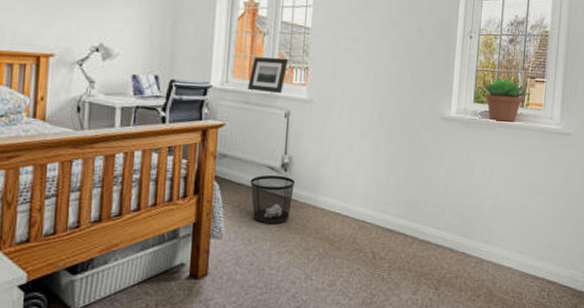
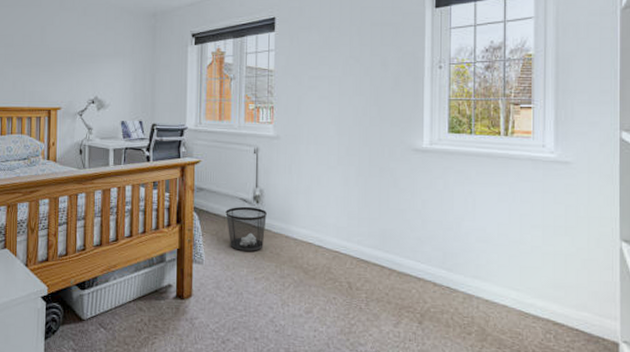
picture frame: present [247,57,289,94] -> none [218,99,255,132]
succulent plant: present [481,78,530,122] -> none [456,107,515,151]

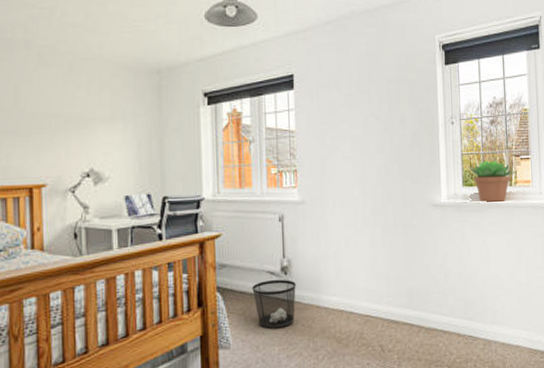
succulent plant: none [456,107,515,151] -> present [468,160,517,202]

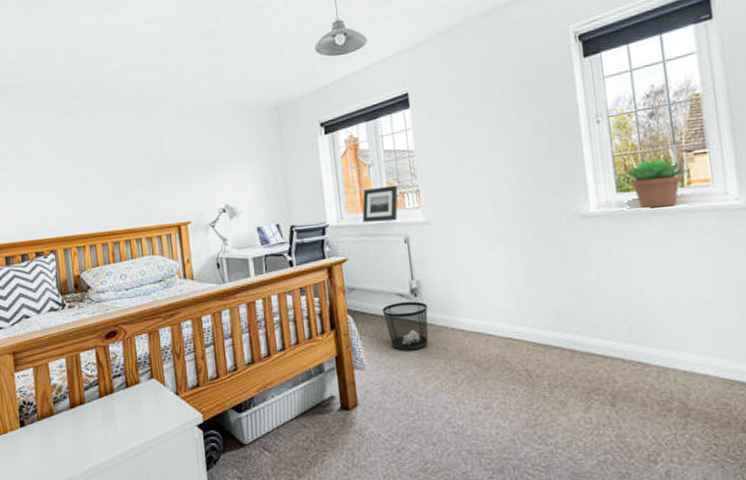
picture frame: none [239,163,277,199] -> present [362,185,398,223]

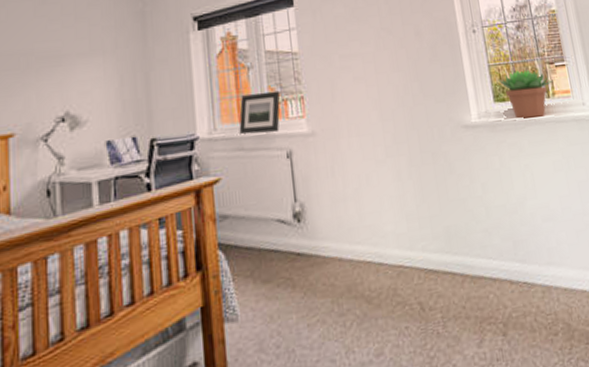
waste bin: present [382,301,429,351] -> none [260,228,314,292]

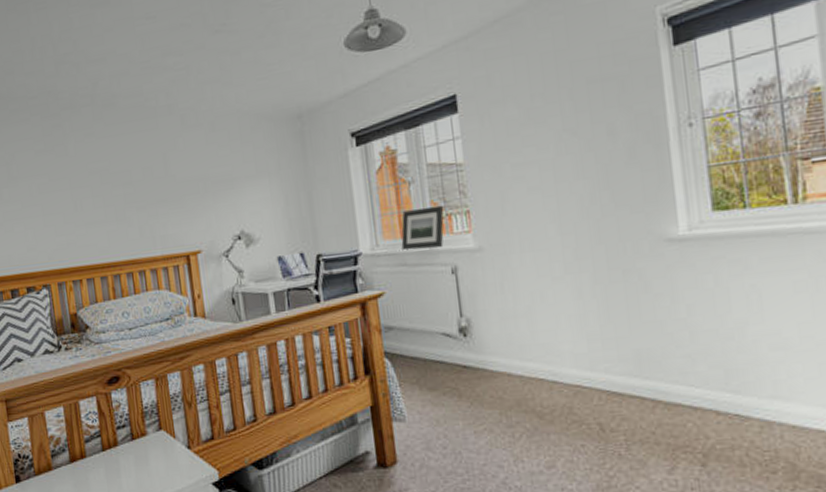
succulent plant: present [497,69,553,119] -> none [720,168,806,231]

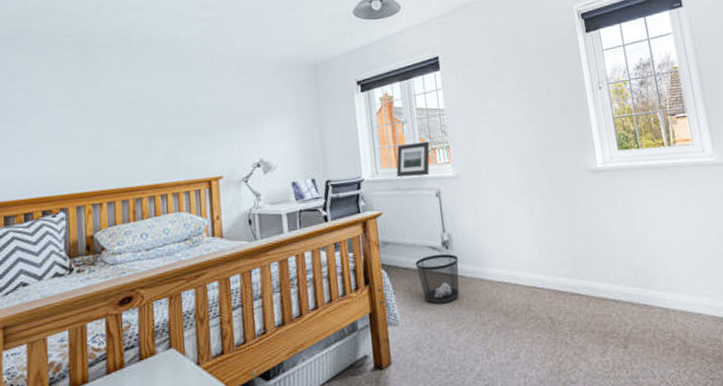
waste bin: none [425,342,481,401] -> present [415,253,460,305]

